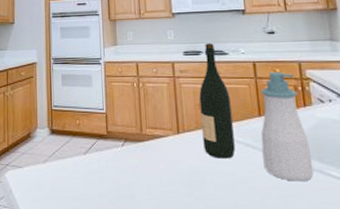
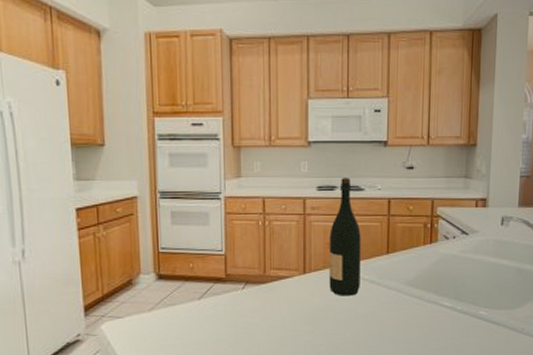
soap bottle: present [261,71,314,182] -> none [385,209,430,313]

